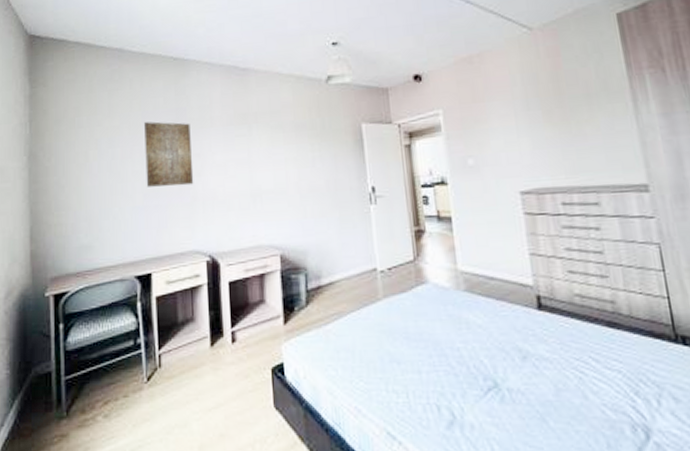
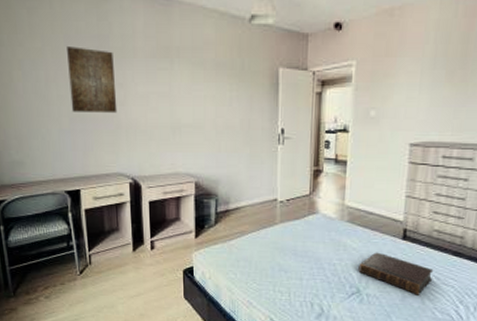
book: none [489,328,590,387] -> present [358,252,434,295]

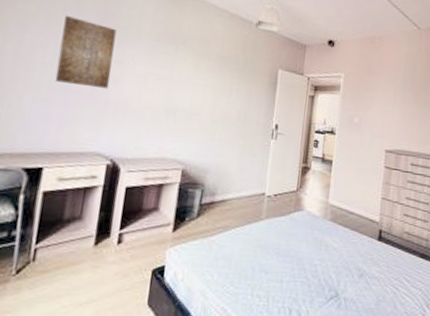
book: present [358,252,434,295] -> none [337,252,405,299]

